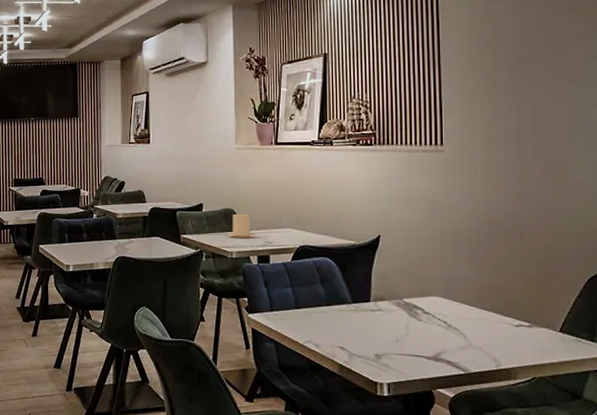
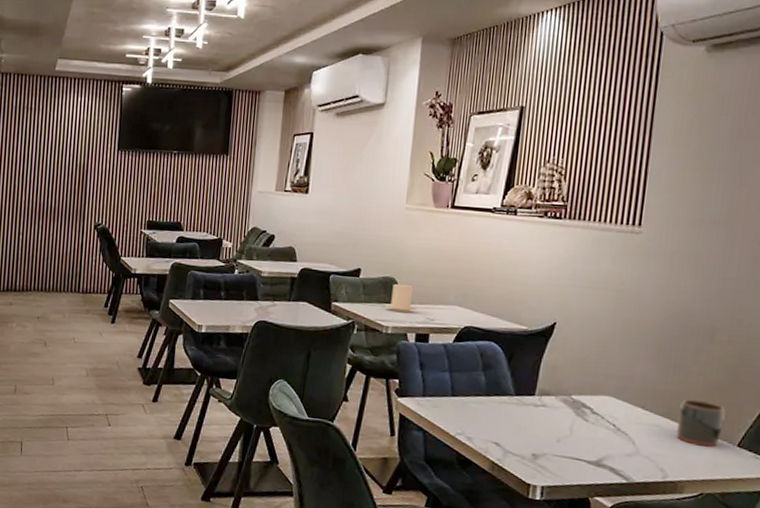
mug: none [501,294,544,335] -> present [676,399,726,447]

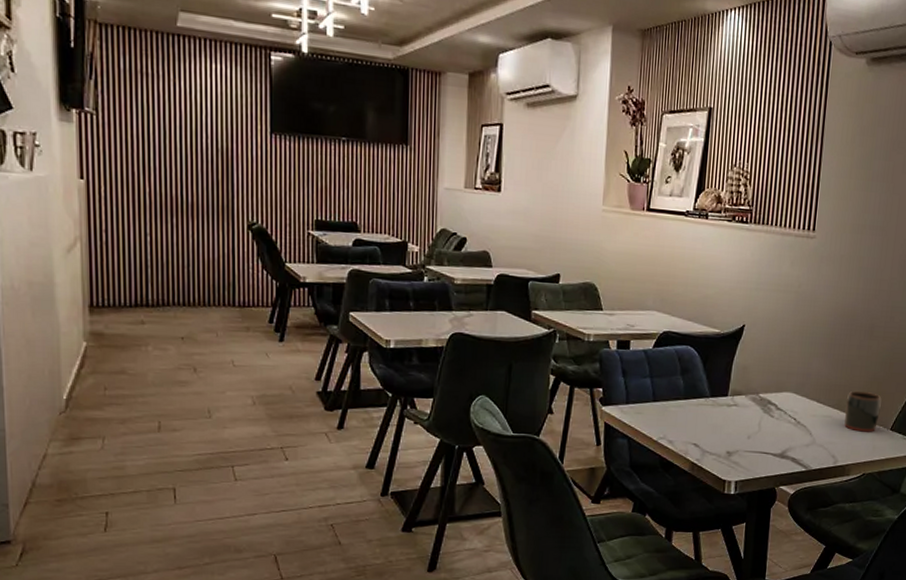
candle: present [385,283,417,313] -> none [586,289,617,320]

